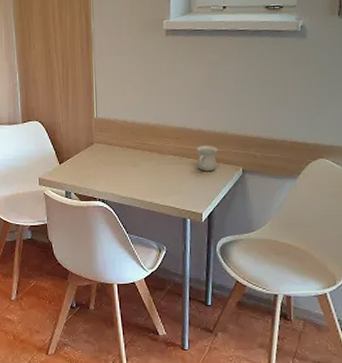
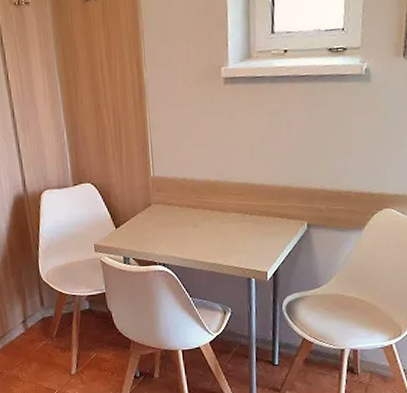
mug: present [196,146,218,171] -> none [259,201,282,228]

